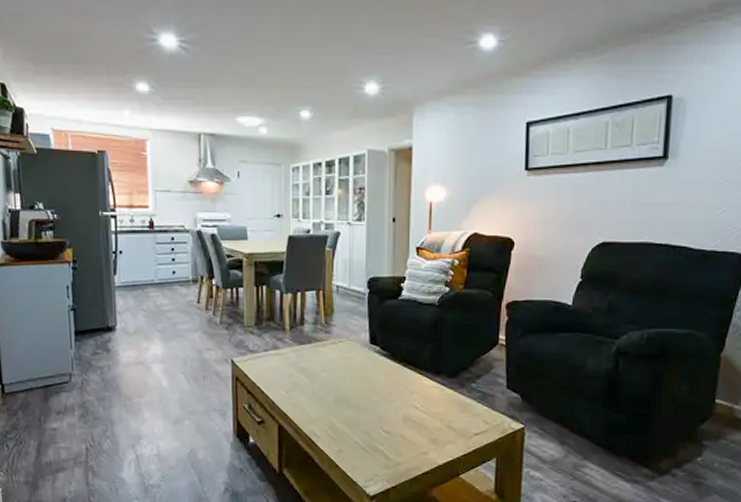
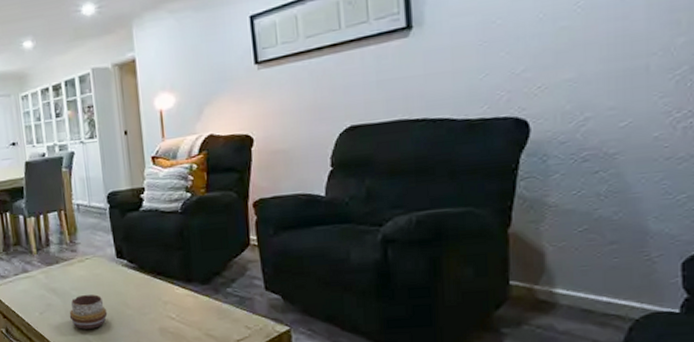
decorative bowl: none [316,378,354,412] -> present [69,294,108,329]

